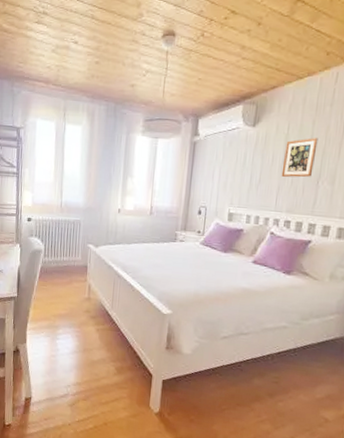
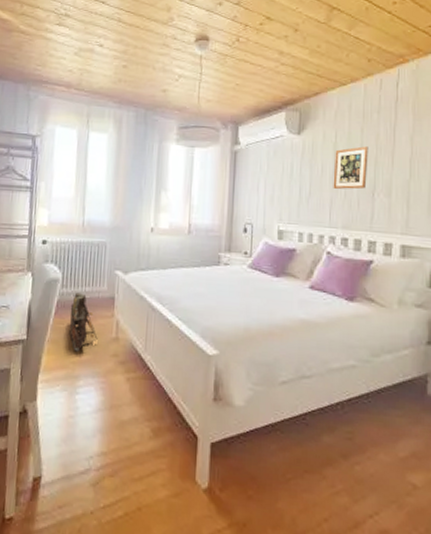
backpack: none [50,261,74,308] -> present [69,292,98,352]

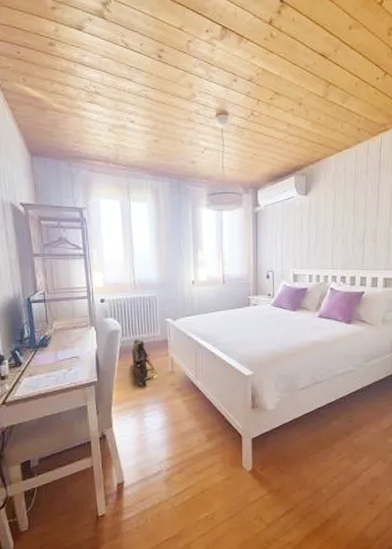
picture frame: present [333,146,369,189] -> none [333,202,360,238]

